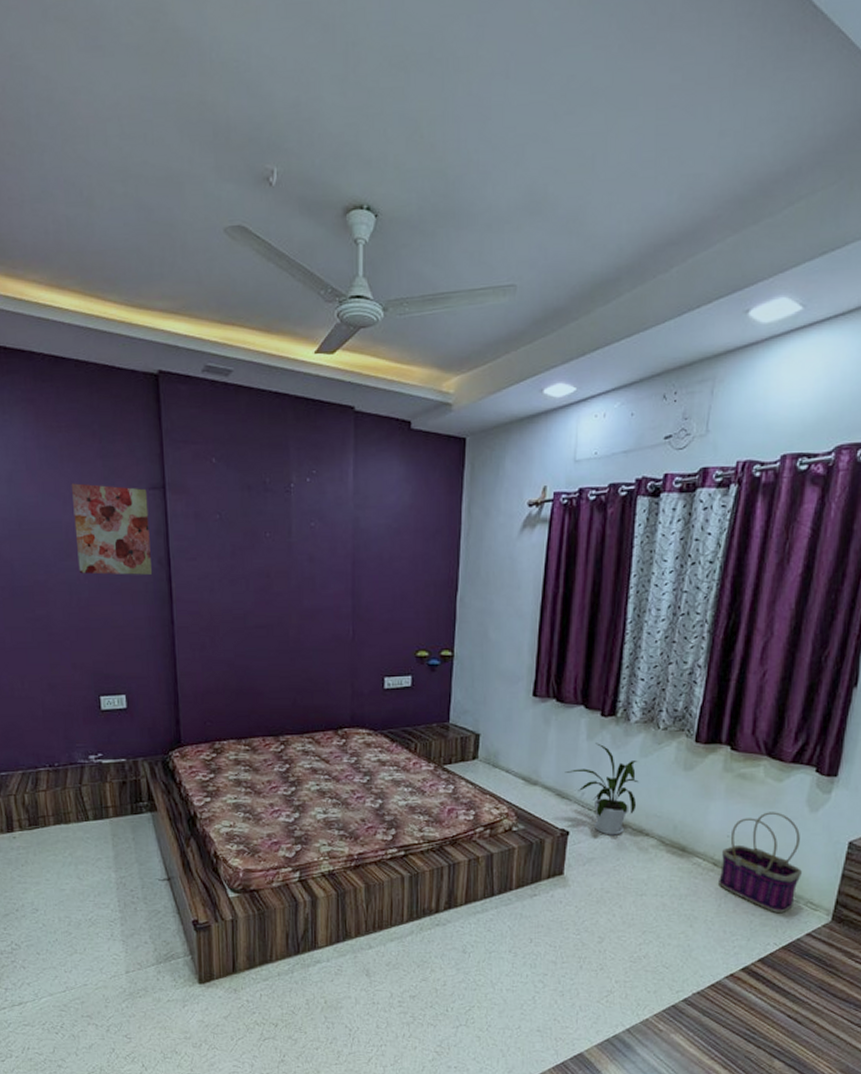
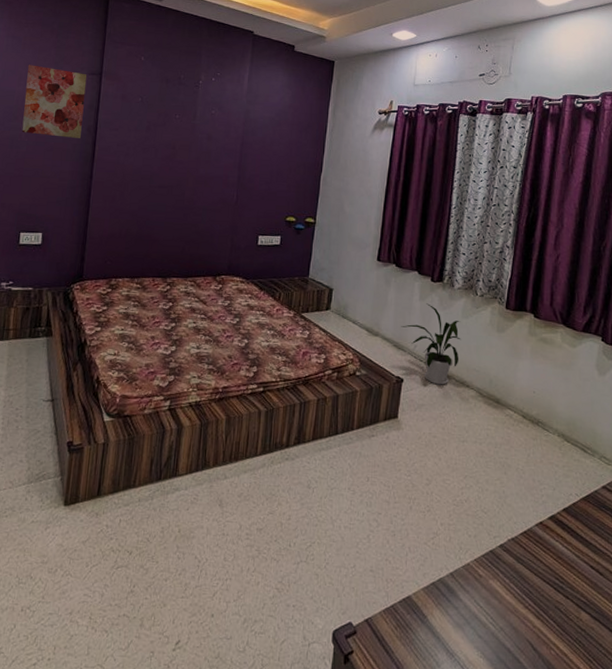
basket: present [719,812,802,914] -> none [528,373,595,466]

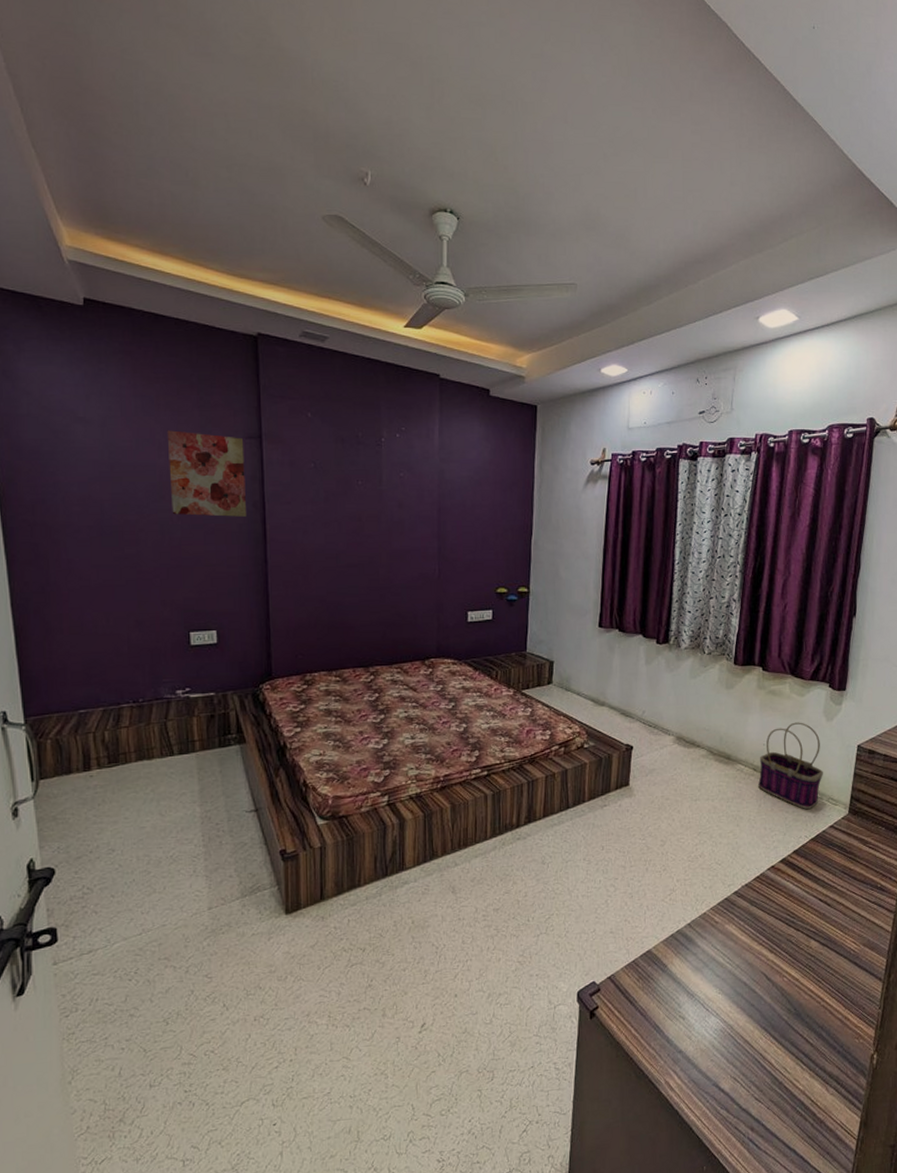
house plant: present [401,303,461,385] -> none [628,667,690,748]
basket: none [528,373,595,466] -> present [758,722,823,810]

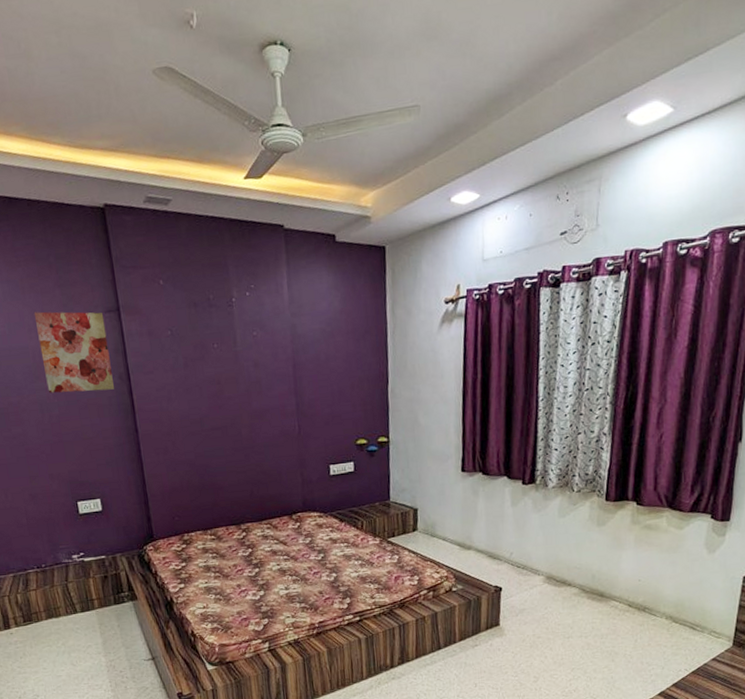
basket: present [758,722,823,810] -> none [634,555,705,644]

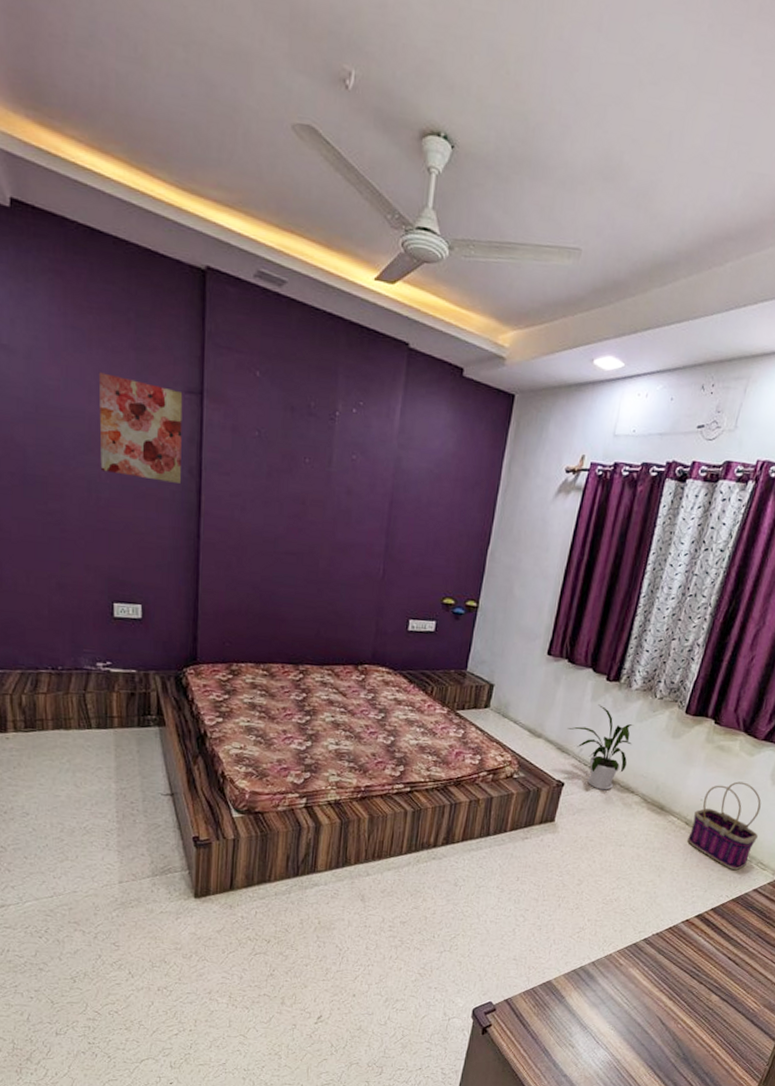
house plant: none [494,508,559,588] -> present [567,704,634,790]
basket: none [634,555,705,644] -> present [687,781,762,871]

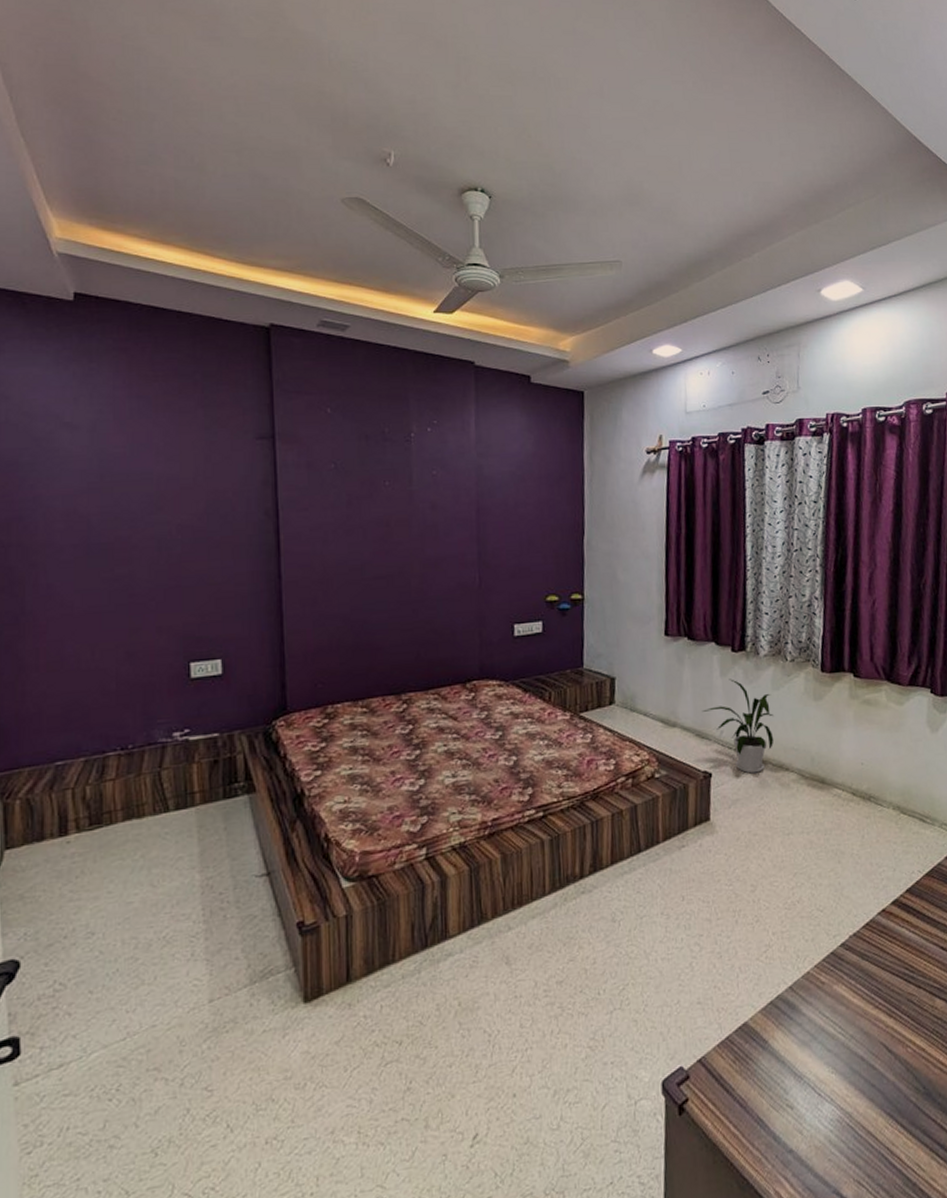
wall art: present [98,372,183,483] -> none [166,433,257,528]
basket: present [687,781,762,871] -> none [859,735,933,839]

